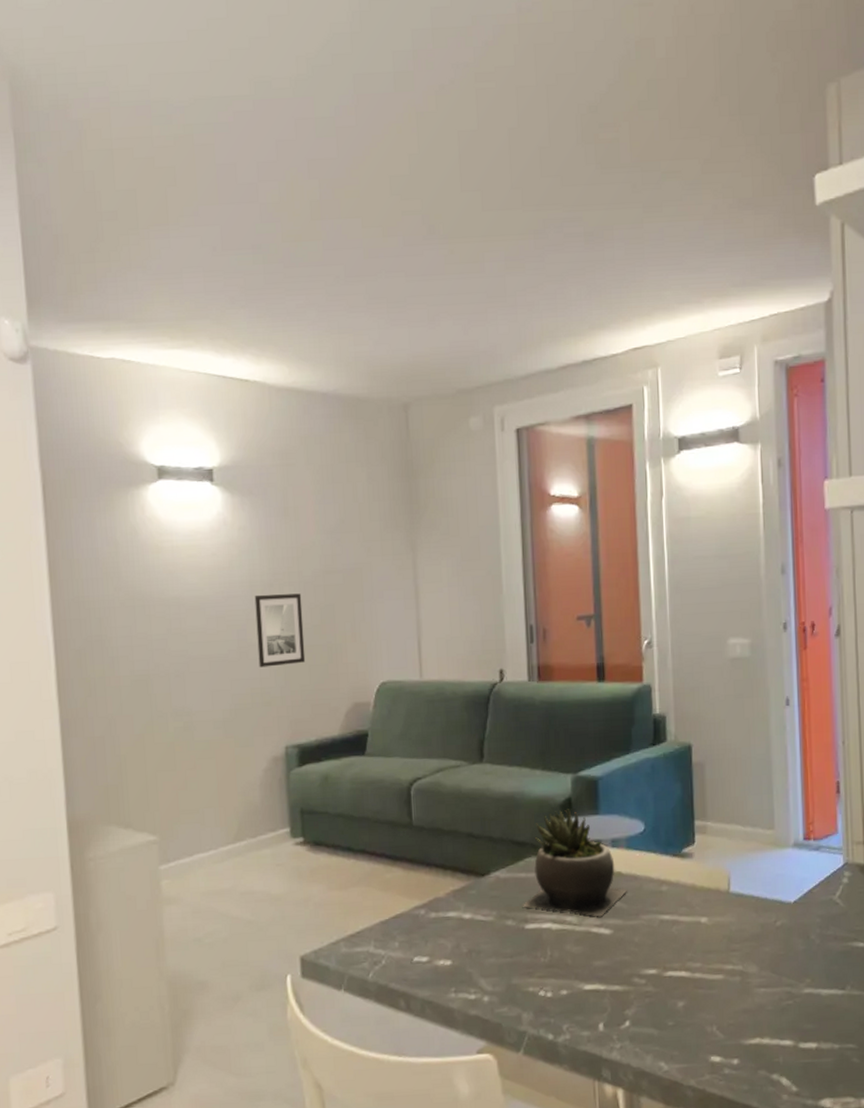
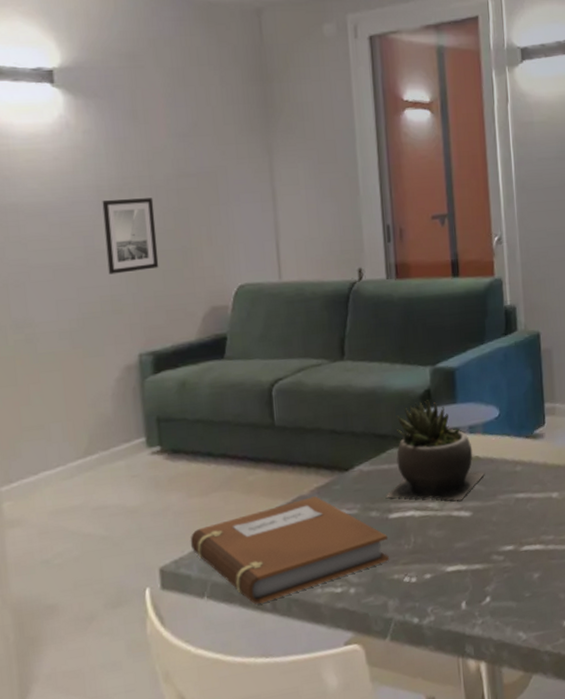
notebook: none [329,899,524,1002] -> present [190,496,389,604]

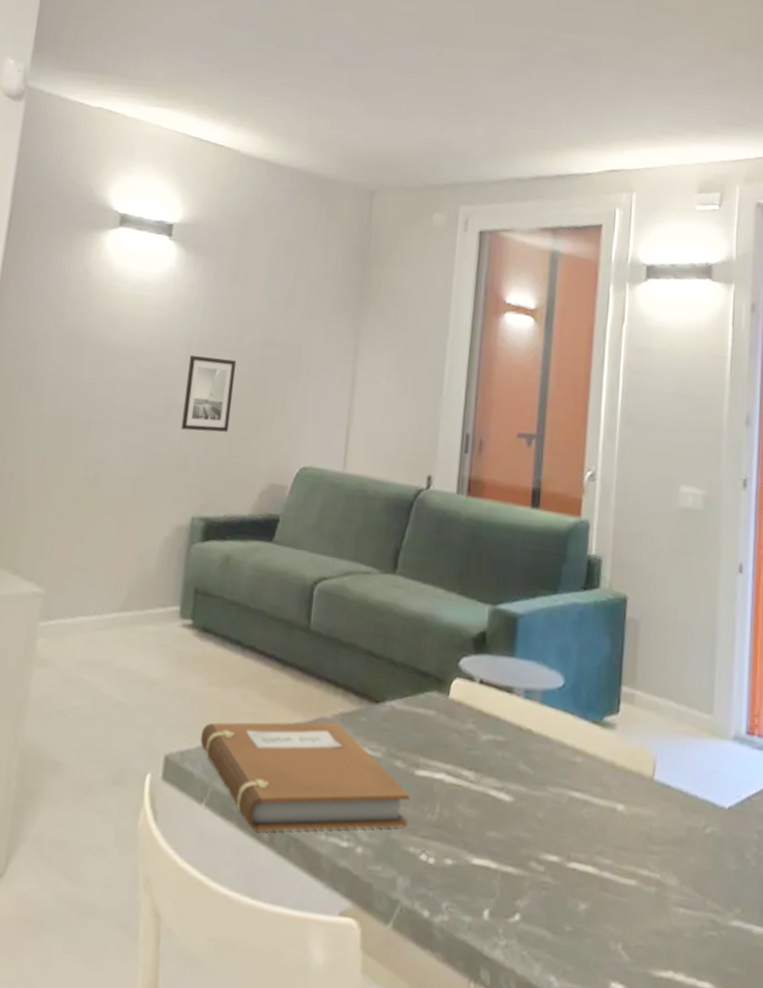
succulent plant: present [385,400,486,501] -> none [415,644,537,779]

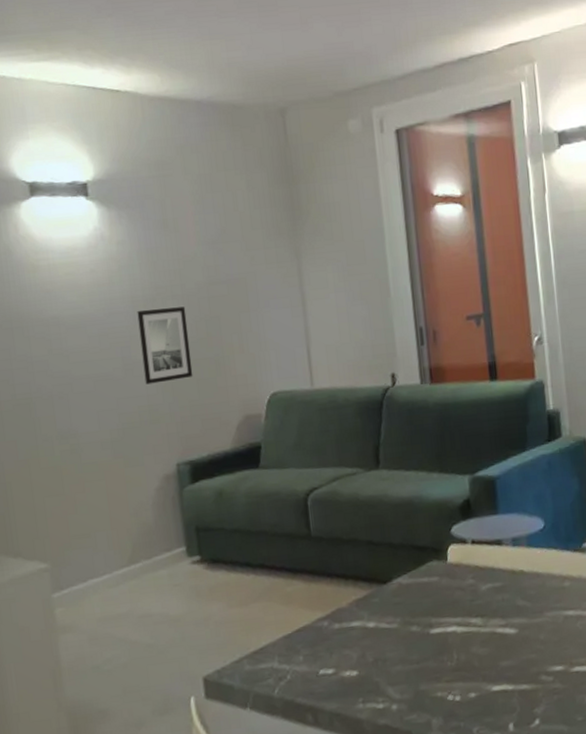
notebook: present [200,722,410,832] -> none [231,609,431,717]

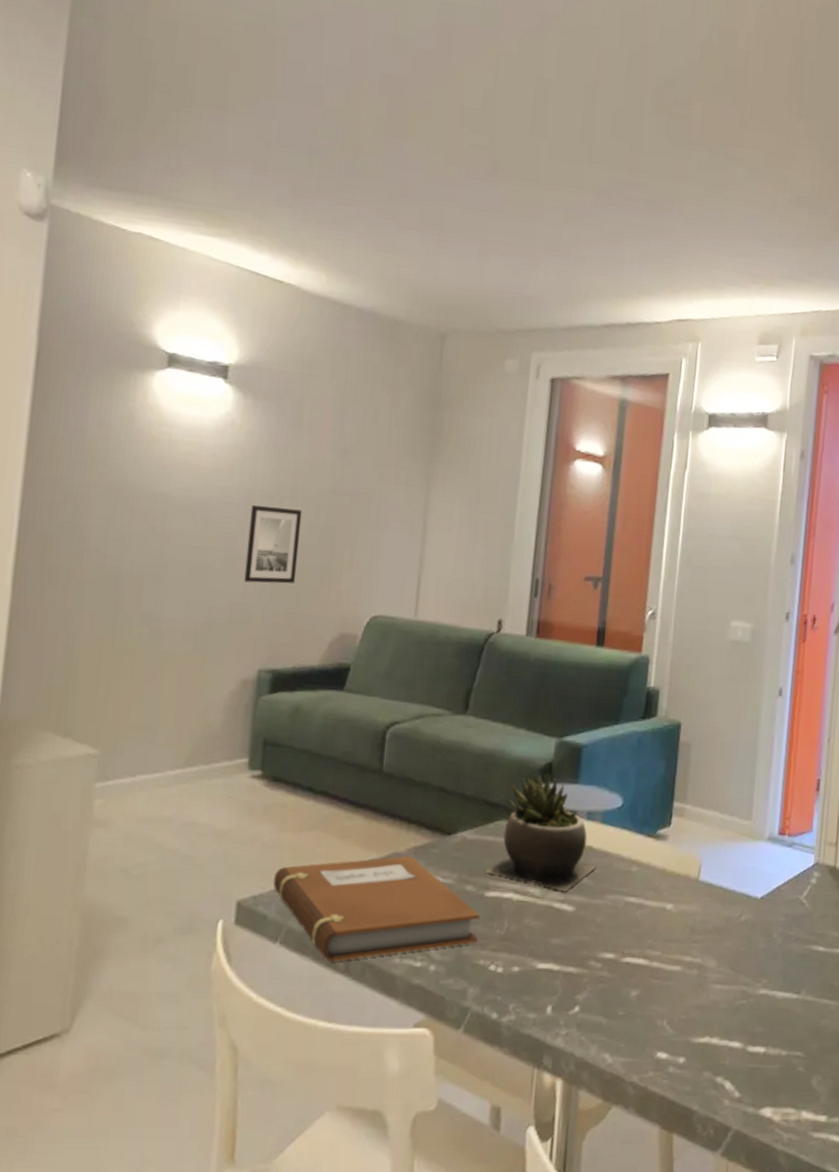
notebook: none [231,609,431,717] -> present [273,856,480,961]
succulent plant: none [426,510,531,617] -> present [485,774,597,892]

